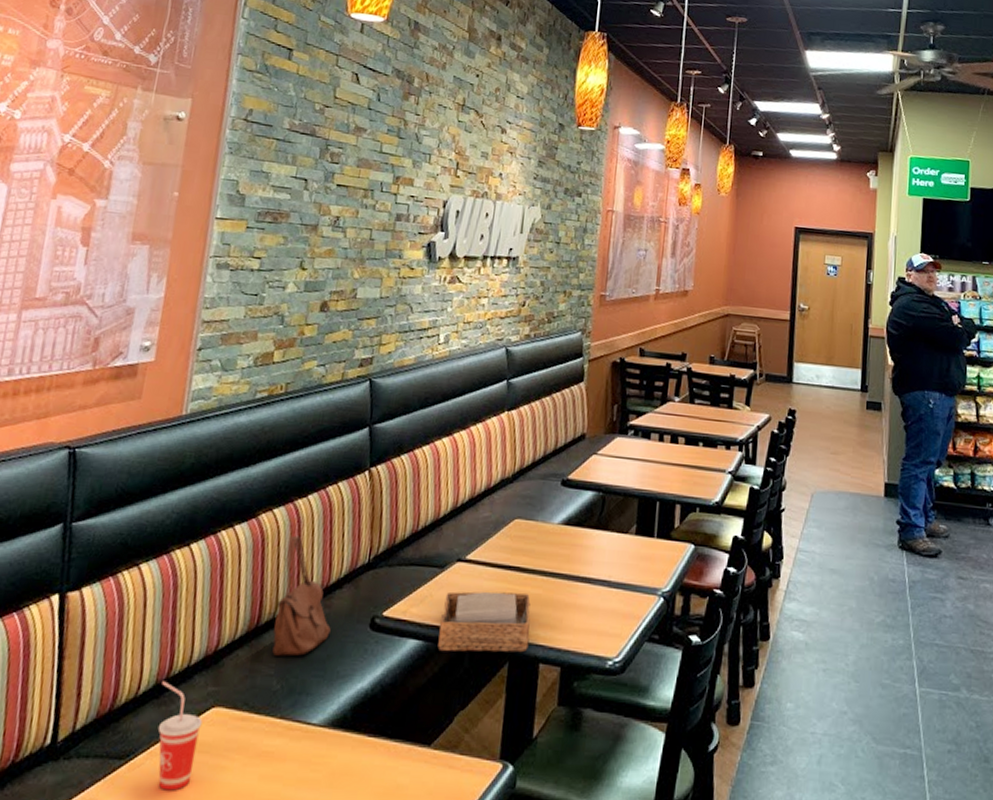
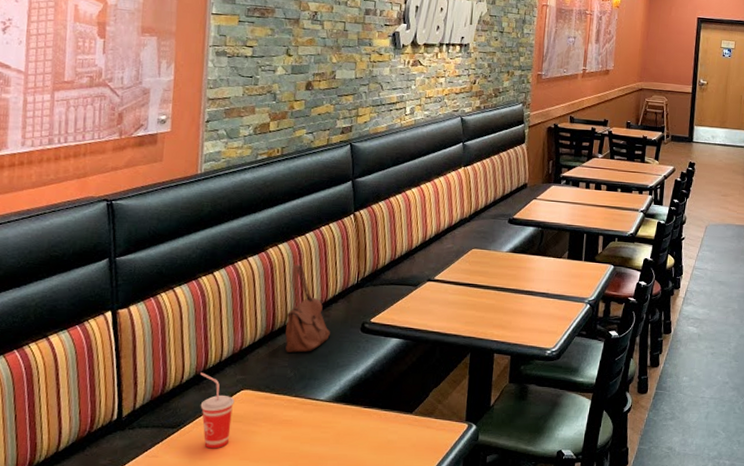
napkin holder: present [437,591,531,653] -> none [415,302,487,347]

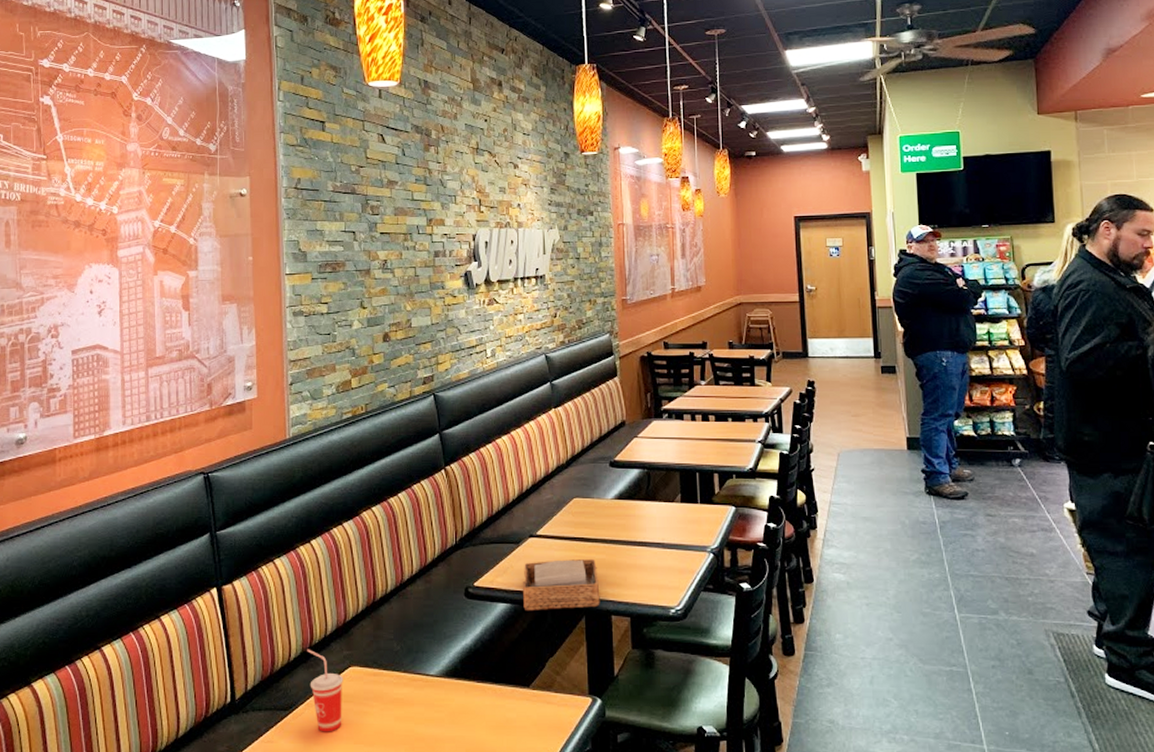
handbag: present [285,264,330,353] -> none [387,527,433,624]
napkin holder: none [415,302,487,347] -> present [523,558,600,611]

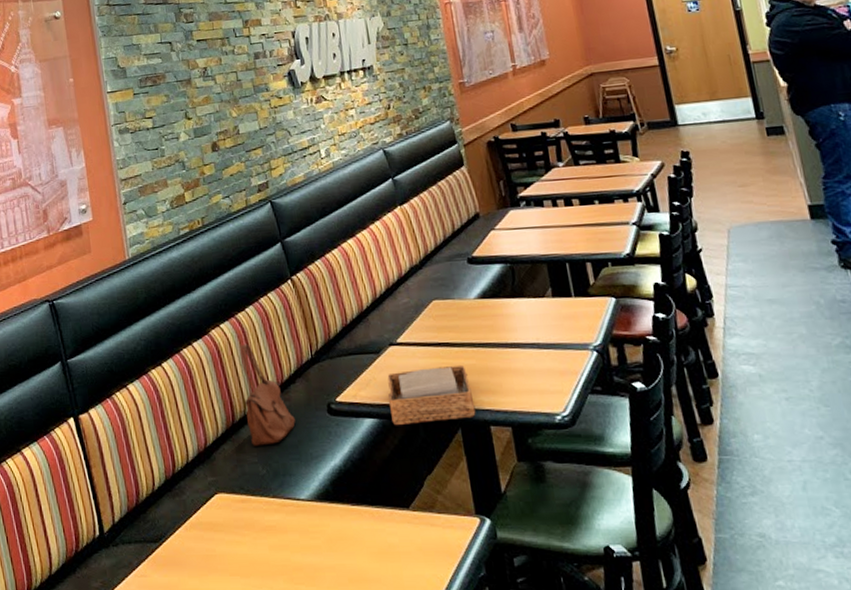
beverage cup: present [307,649,343,732] -> none [170,477,215,564]
handbag: none [387,527,433,624] -> present [239,343,295,446]

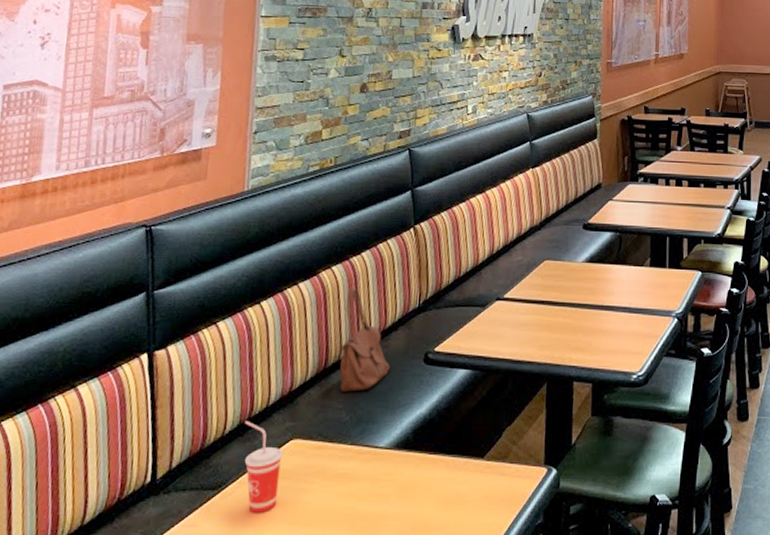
beverage cup: none [170,477,215,564] -> present [244,420,283,513]
napkin holder: present [387,364,476,426] -> none [484,322,564,378]

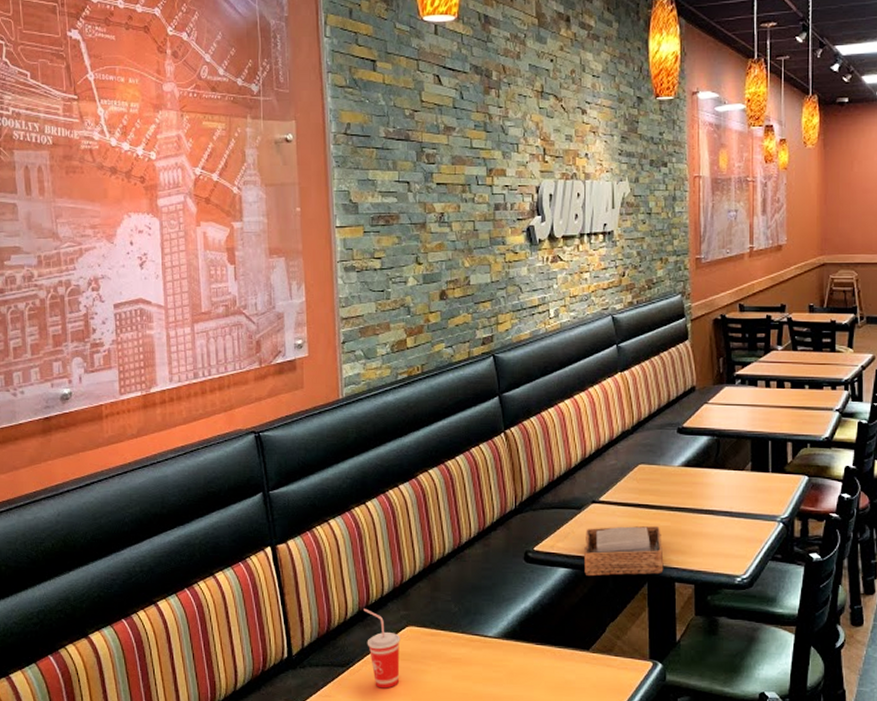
handbag: present [340,288,390,392] -> none [444,490,492,586]
napkin holder: none [484,322,564,378] -> present [584,525,664,577]

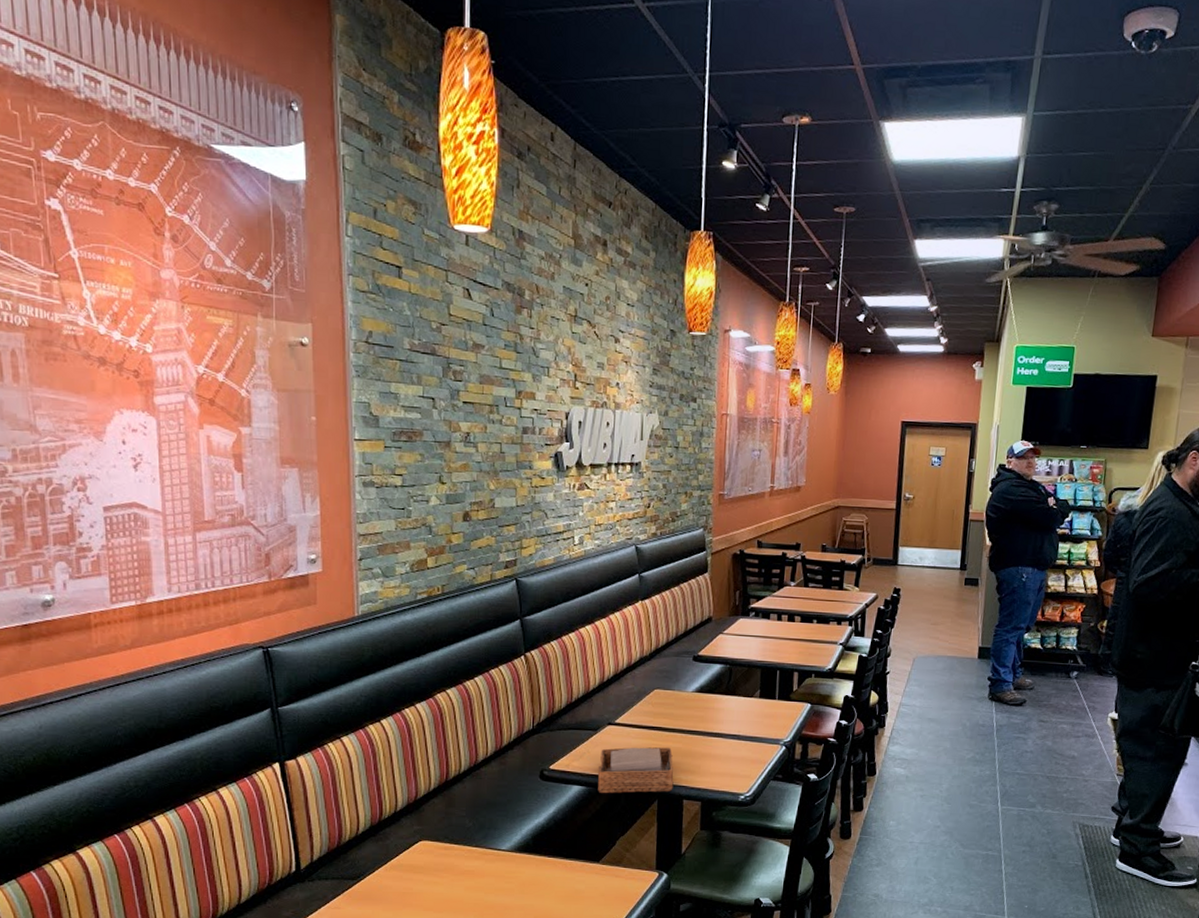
beverage cup: present [364,608,401,689] -> none [376,823,413,900]

